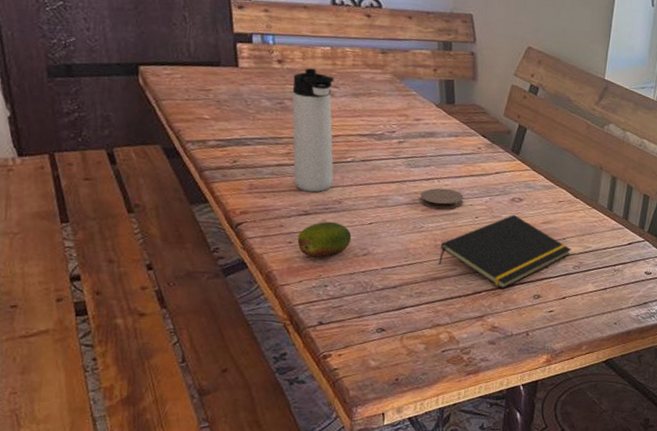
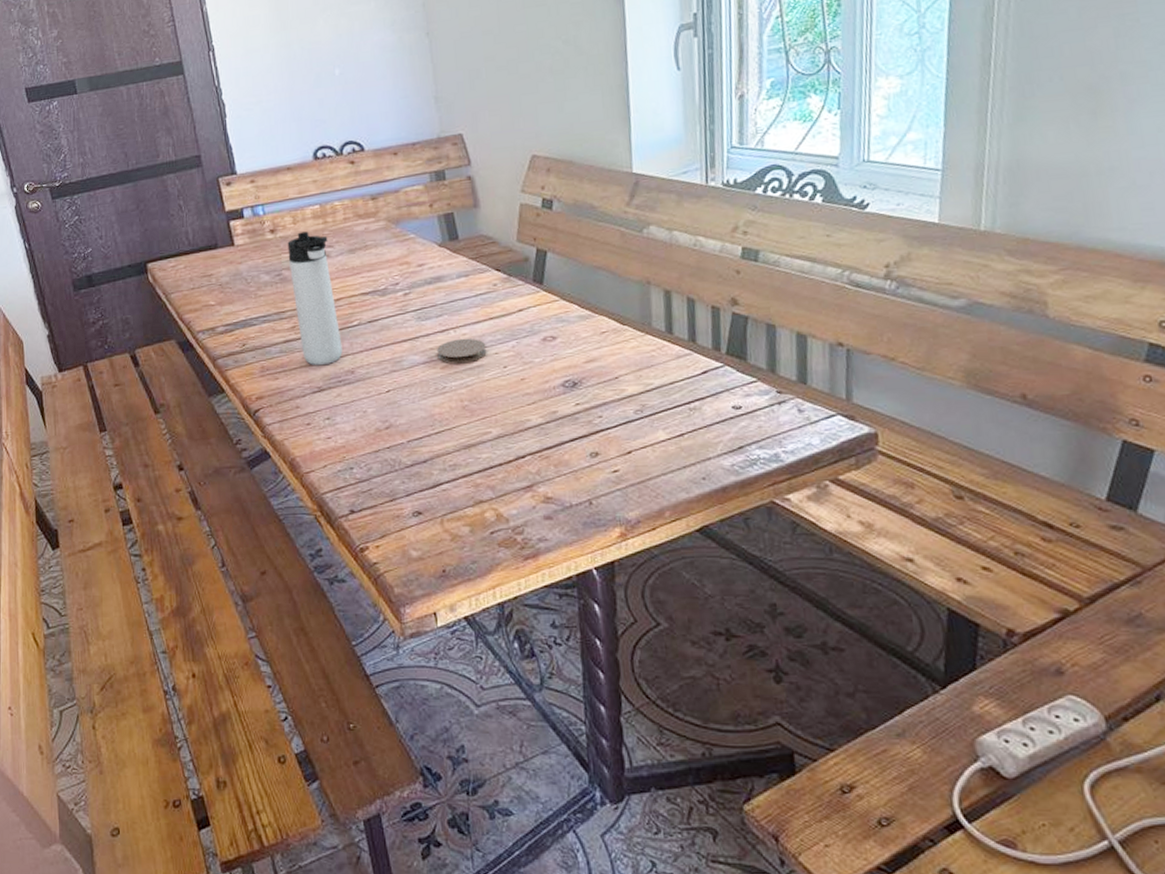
fruit: present [297,221,352,259] -> none [315,395,371,439]
notepad: present [438,214,571,289] -> none [468,357,628,450]

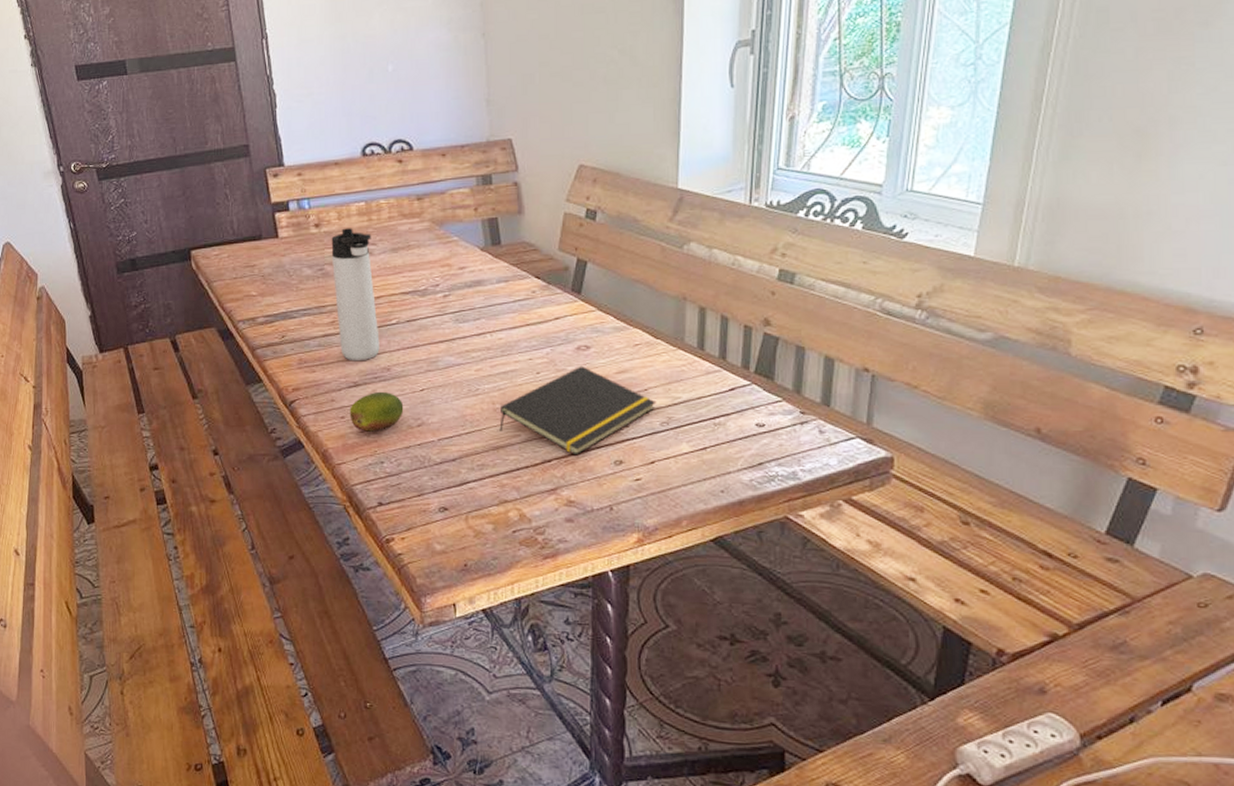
fruit: none [315,395,371,439] -> present [350,391,404,433]
coaster: present [437,338,487,364] -> none [473,342,521,367]
notepad: none [468,357,628,450] -> present [499,365,655,456]

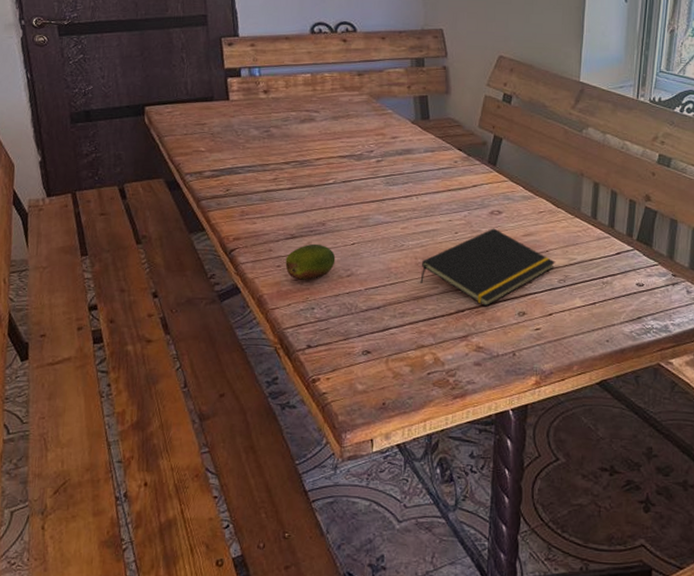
thermos bottle: present [331,228,380,362] -> none [277,96,317,216]

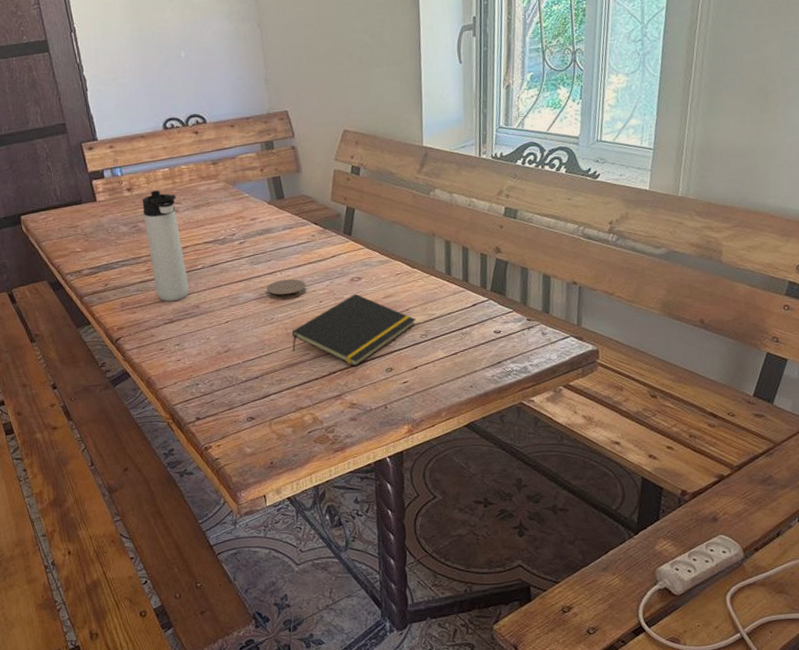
thermos bottle: none [277,96,317,216] -> present [142,190,189,302]
fruit: present [285,243,336,281] -> none [167,325,213,361]
coaster: none [400,204,443,227] -> present [266,279,306,300]

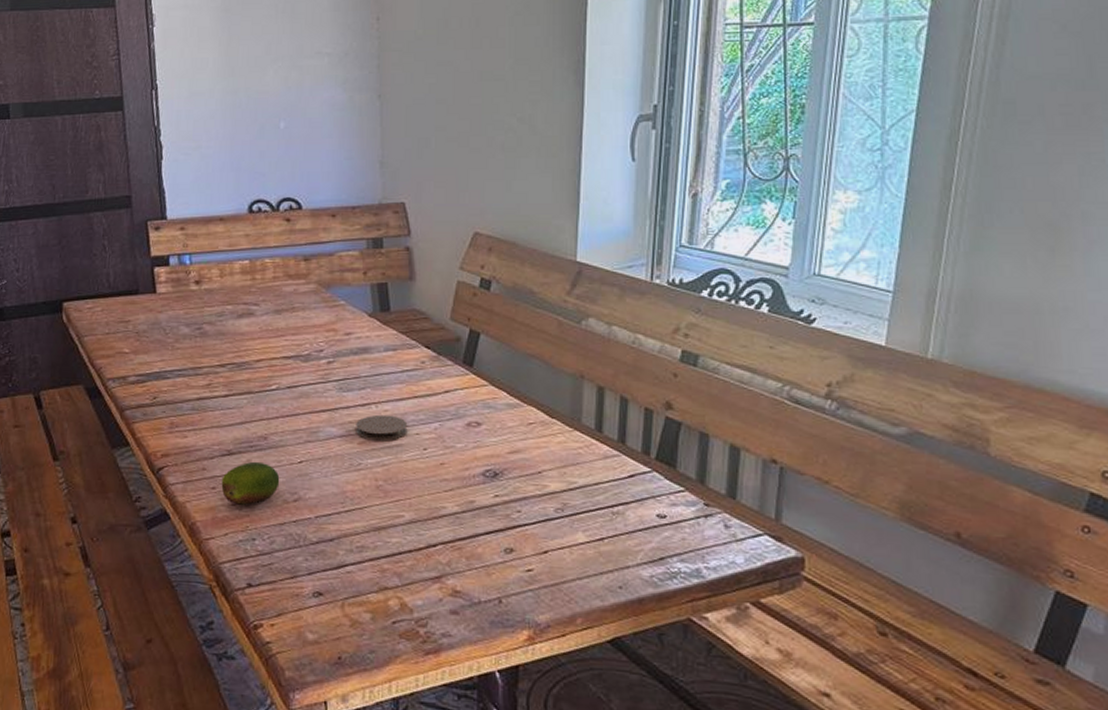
thermos bottle: present [142,190,189,302] -> none [211,286,258,428]
fruit: none [167,325,213,361] -> present [221,461,280,507]
notepad: present [291,293,416,367] -> none [382,443,550,541]

